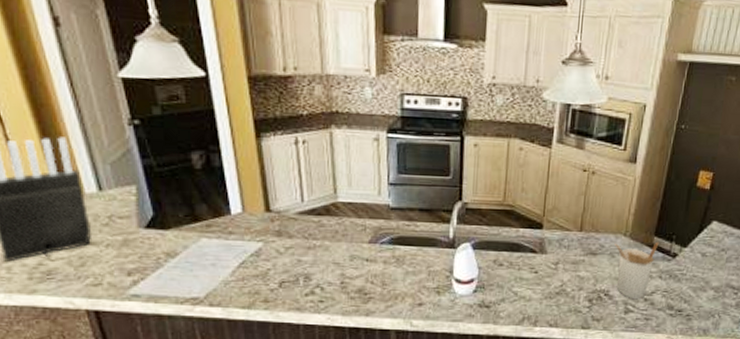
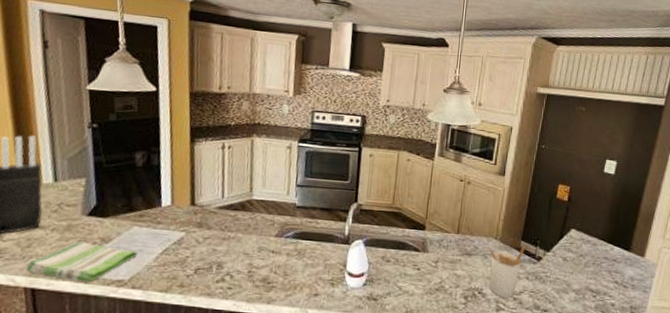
dish towel: none [83,257,211,301] -> present [25,241,138,282]

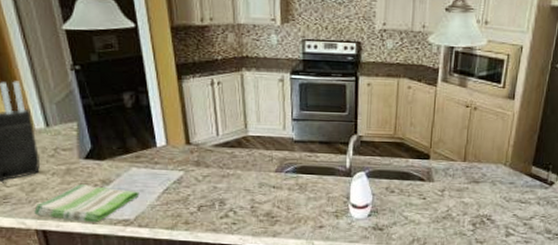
utensil holder: present [487,245,526,299] -> none [496,171,537,224]

